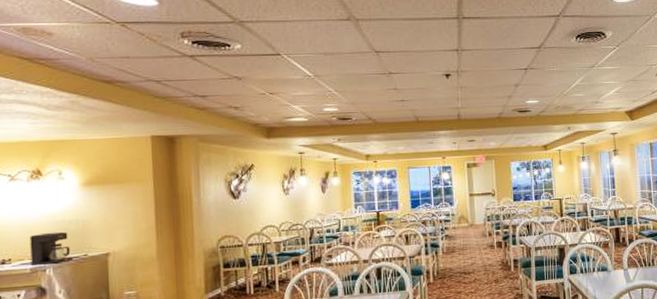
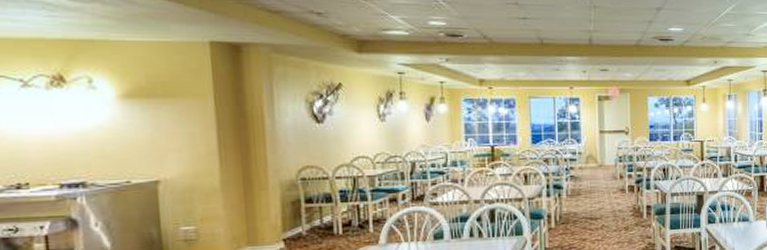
coffee maker: present [29,231,74,266] -> none [52,152,113,193]

